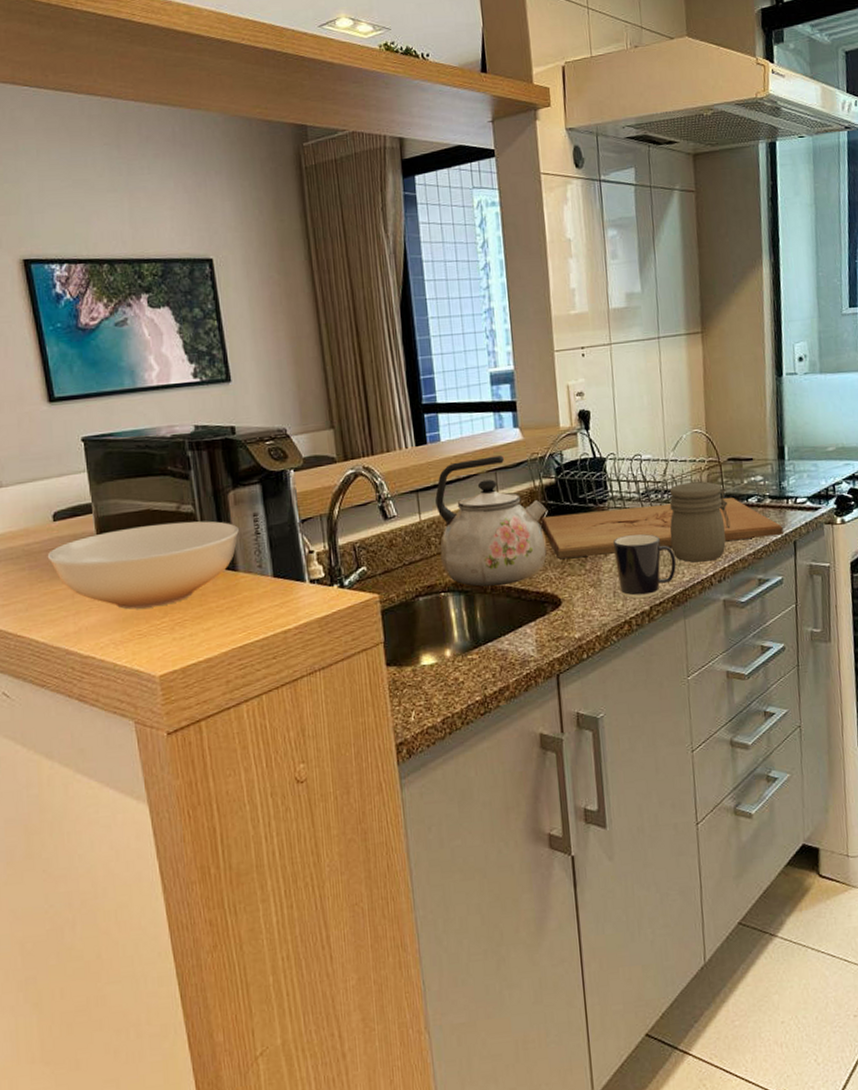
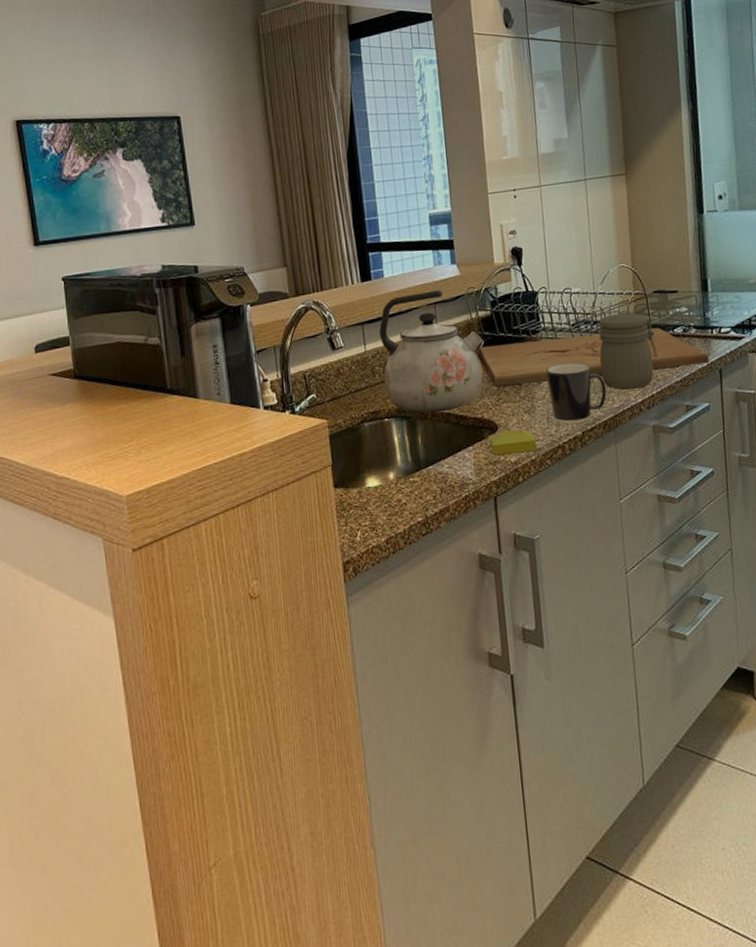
bowl: present [47,521,240,610] -> none [29,352,201,434]
sponge: none [552,604,603,631] -> present [489,429,537,455]

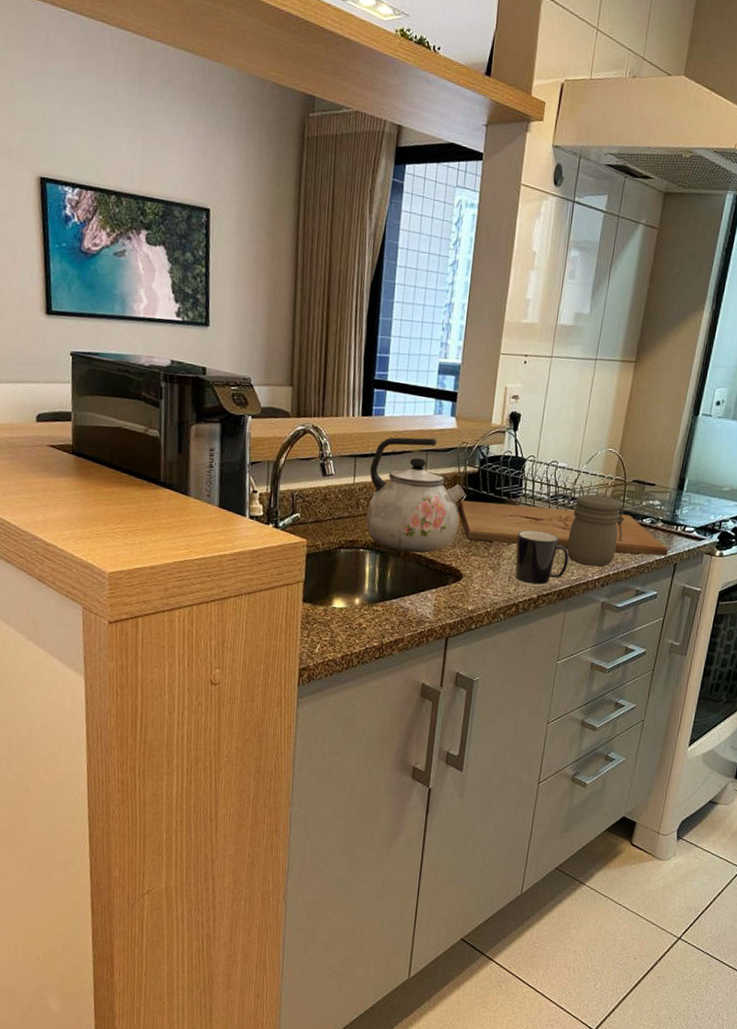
sponge: present [489,429,537,455] -> none [452,581,495,604]

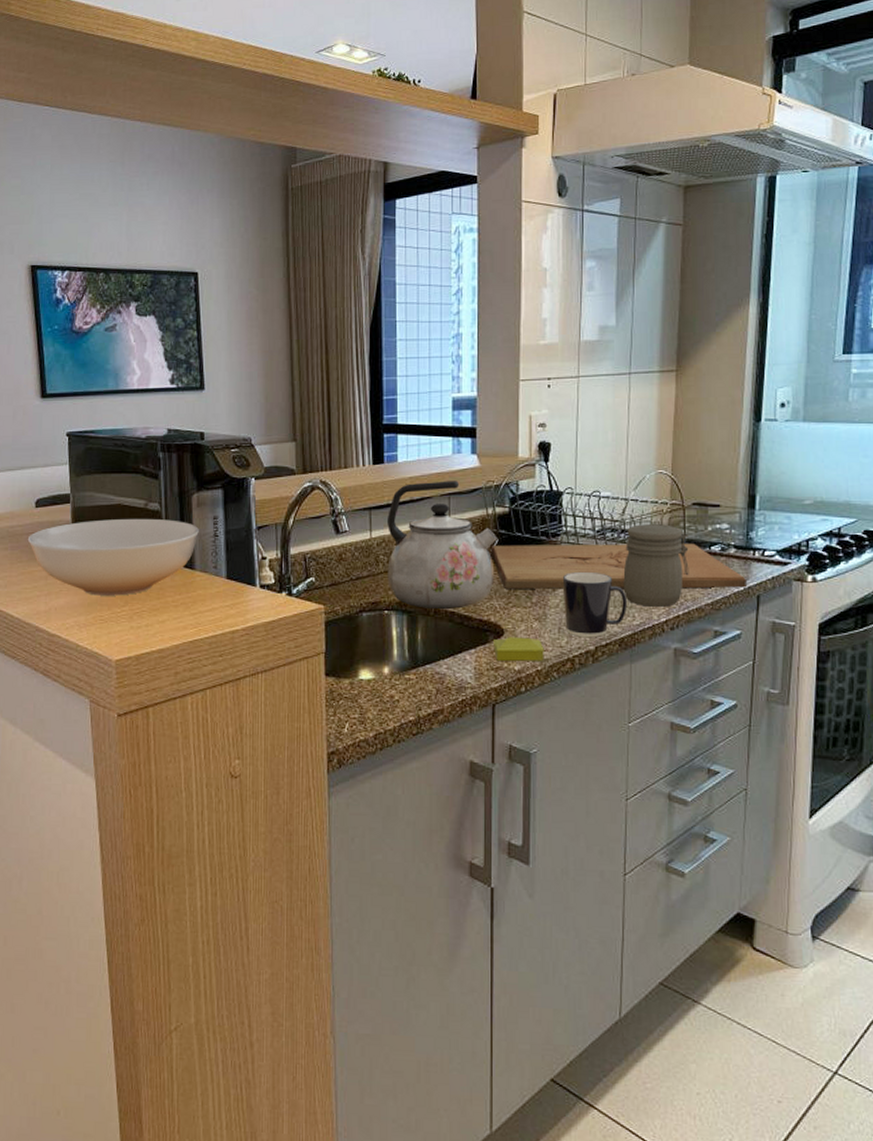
bowl: none [27,440,197,514] -> present [27,518,200,596]
sponge: none [452,581,495,604] -> present [494,637,544,661]

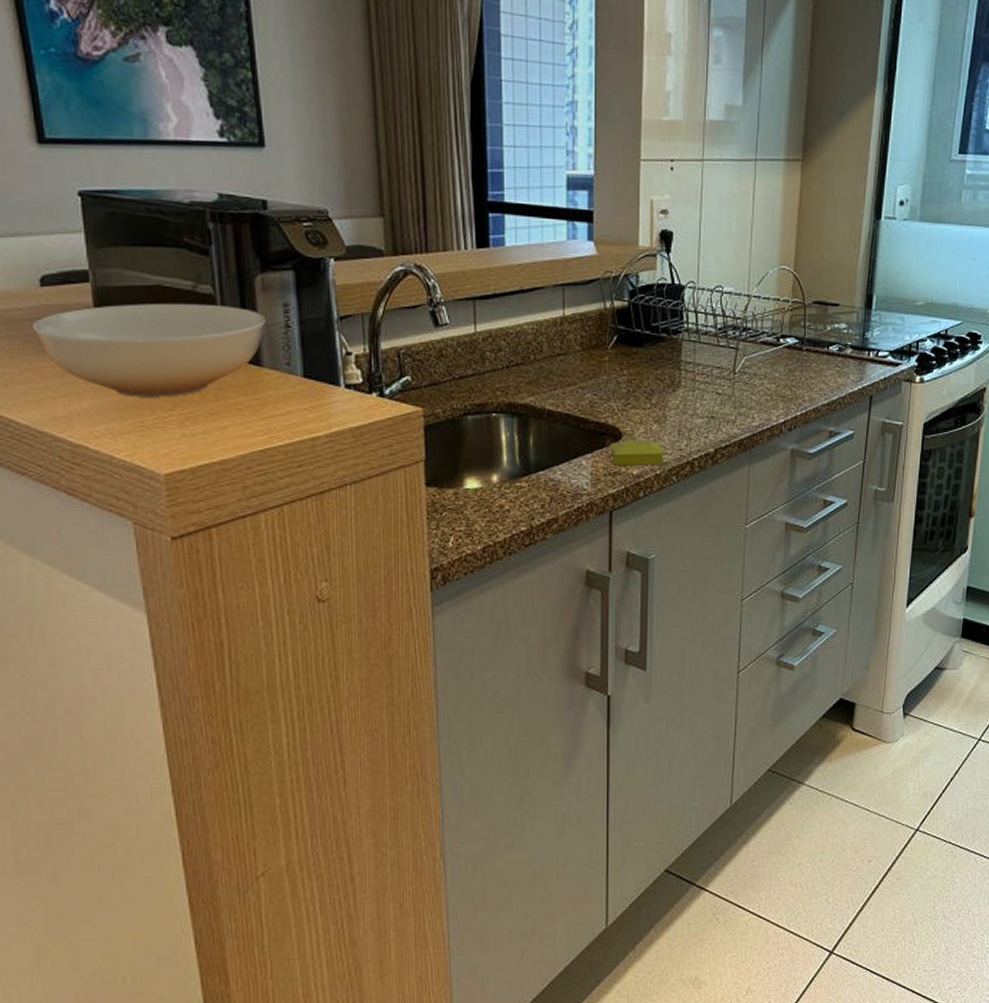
kettle: present [387,481,497,610] -> none [494,269,616,412]
cutting board: present [490,544,748,589] -> none [608,341,862,389]
mug: present [562,571,628,638] -> none [683,371,748,440]
jar: present [623,524,689,607] -> none [744,322,808,408]

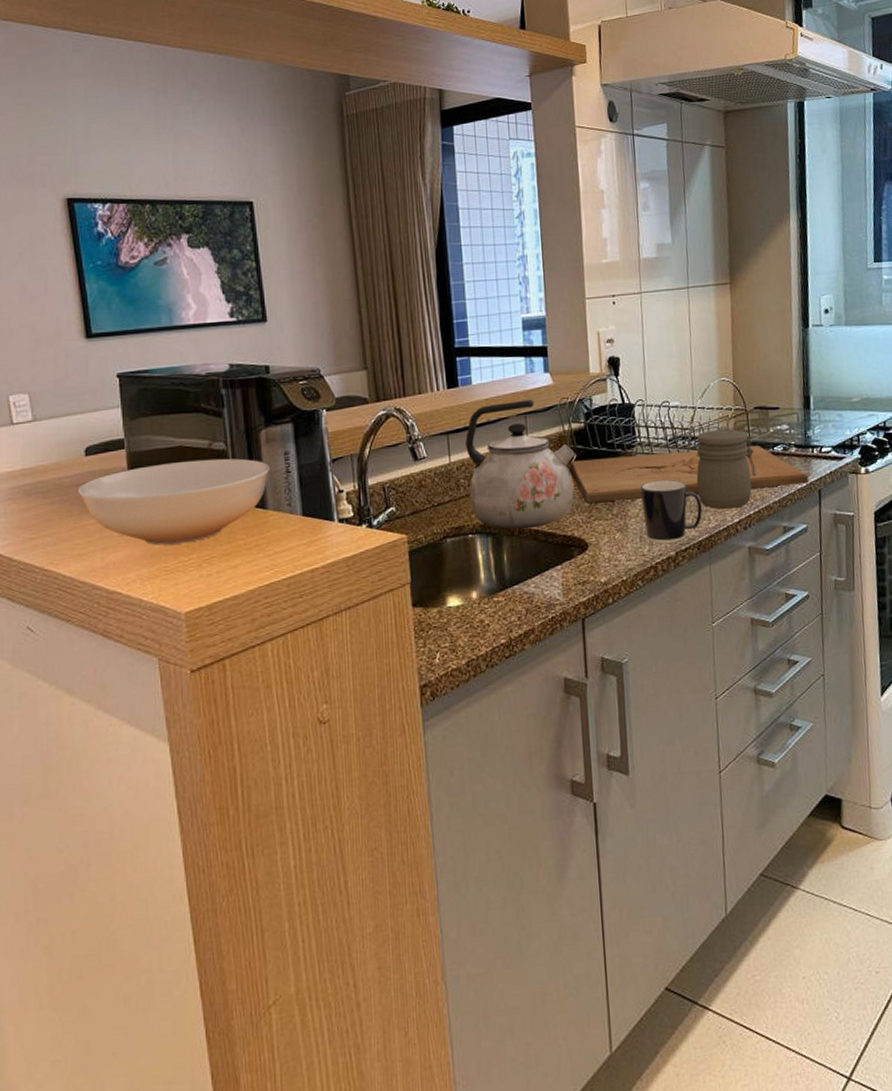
kettle: none [494,269,616,412] -> present [465,399,575,530]
cutting board: none [608,341,862,389] -> present [569,446,810,503]
sponge: present [611,440,664,465] -> none [579,549,629,575]
mug: none [683,371,748,440] -> present [640,479,703,545]
jar: none [744,322,808,408] -> present [696,429,757,509]

